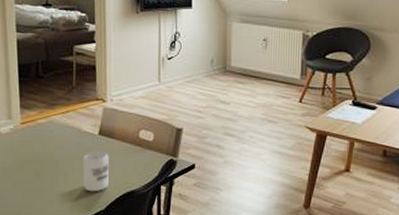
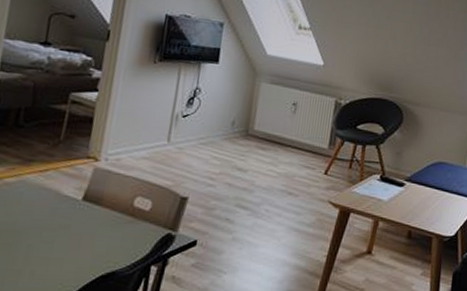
cup: present [82,151,110,192] -> none [49,221,91,272]

